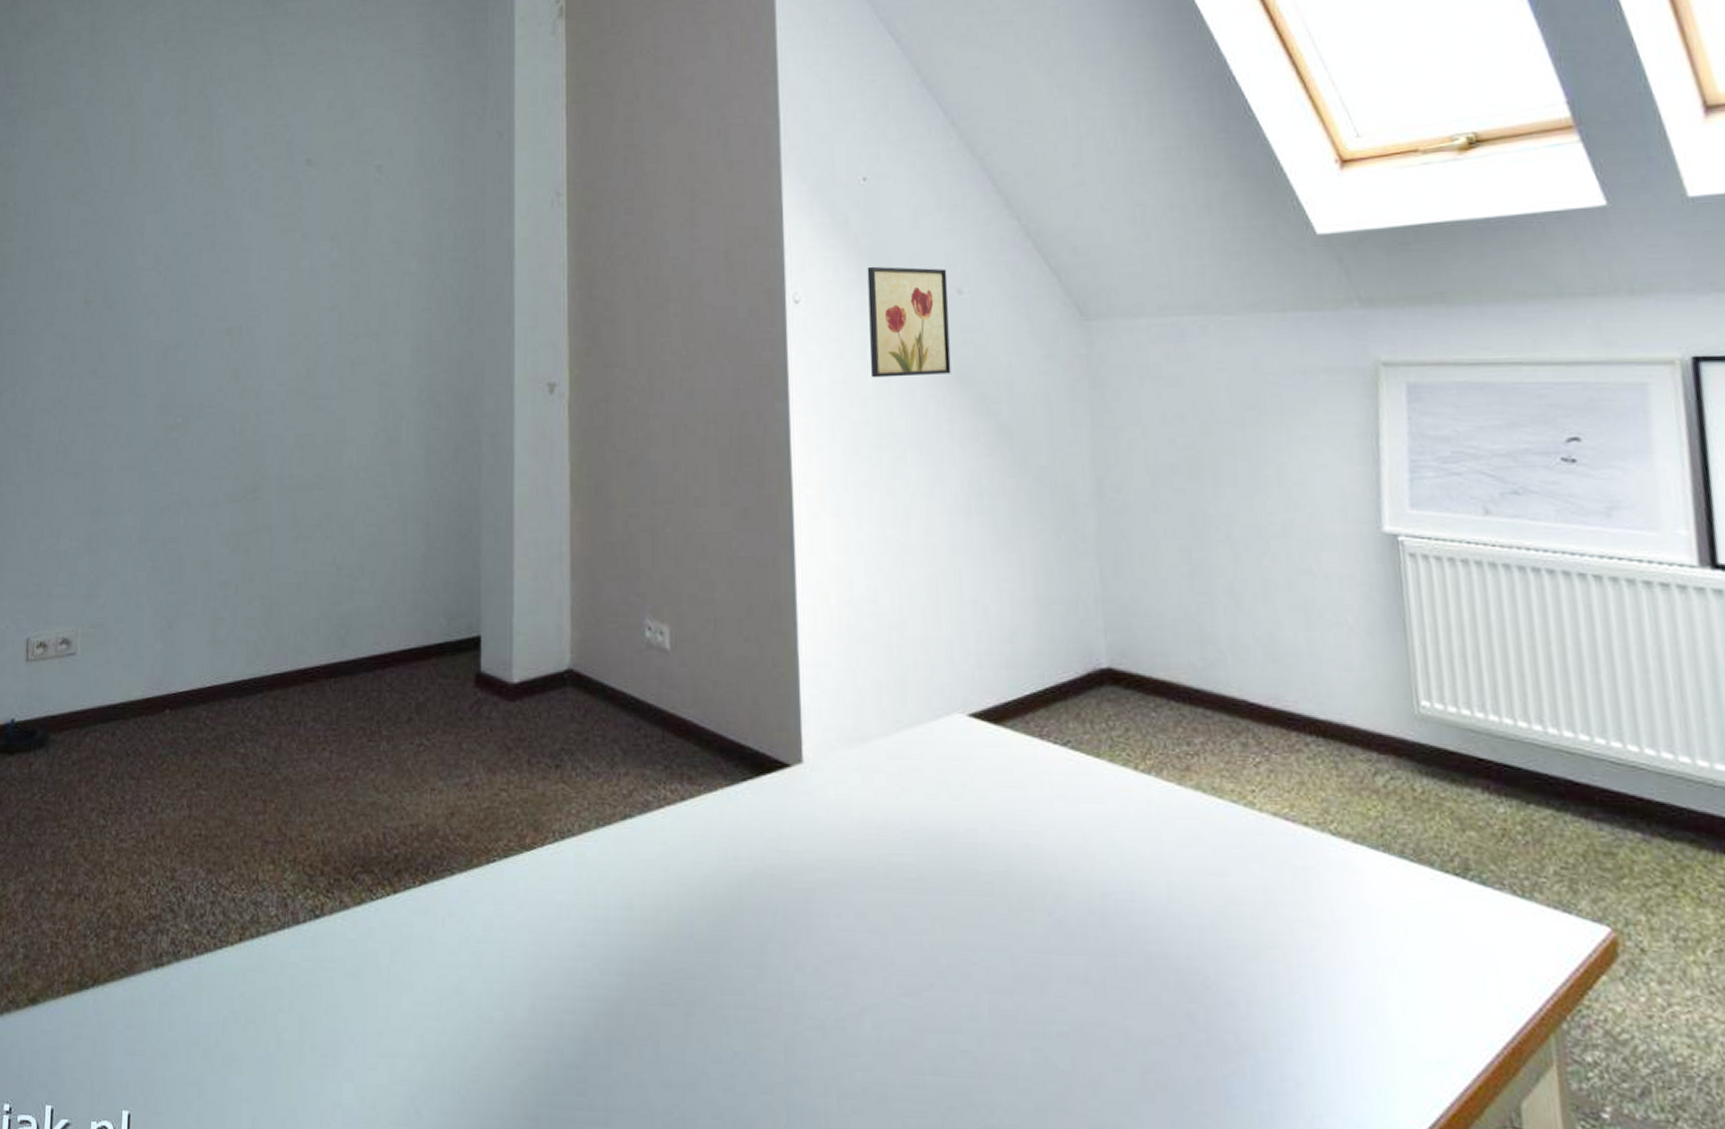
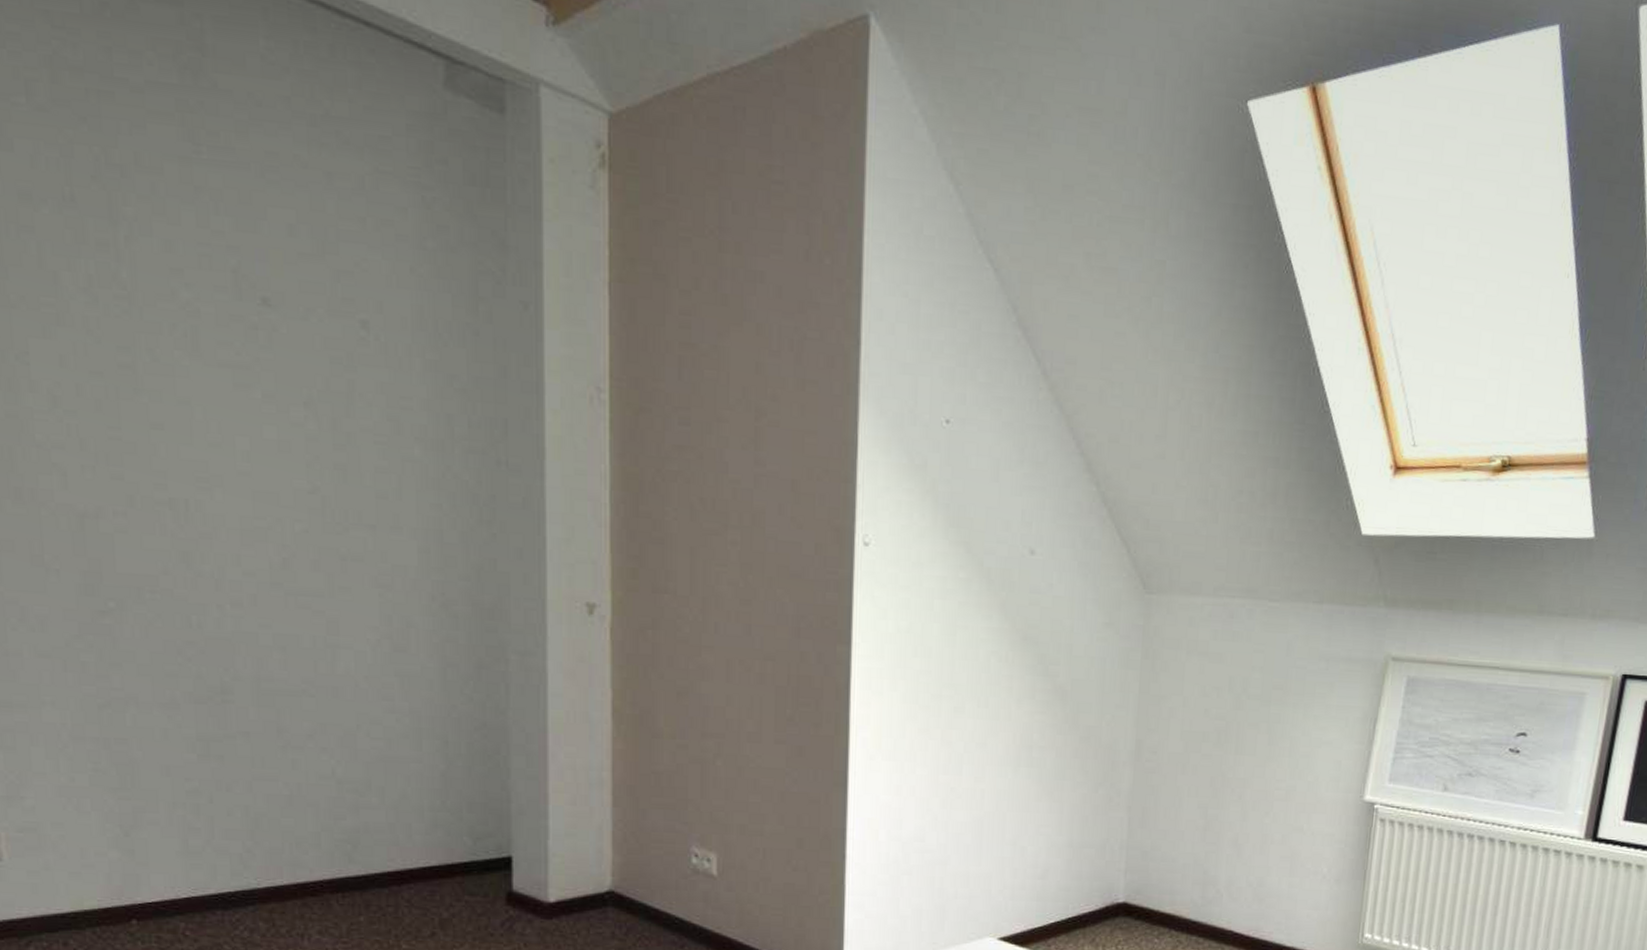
wall art: present [867,266,951,378] -> none [936,515,1022,633]

